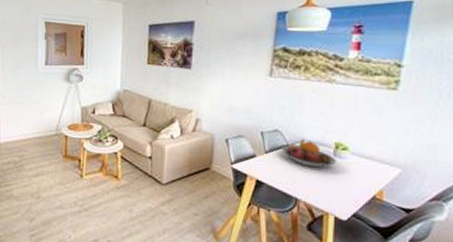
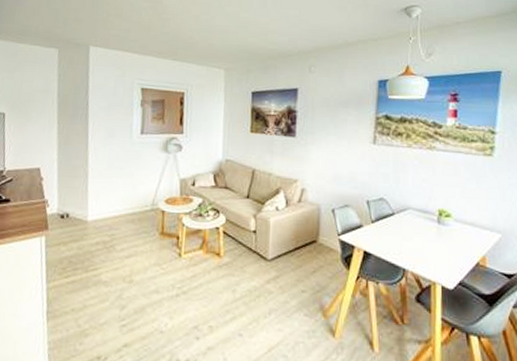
fruit bowl: present [281,139,336,168] -> none [387,207,440,236]

